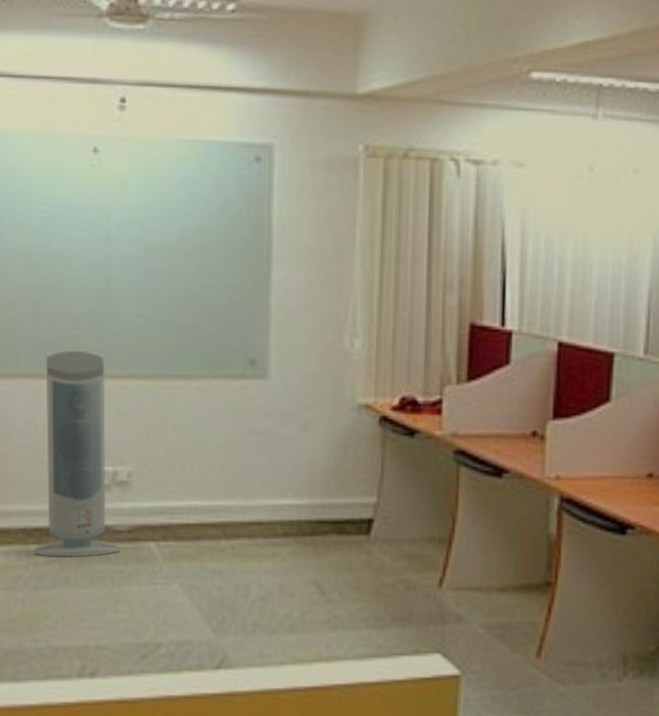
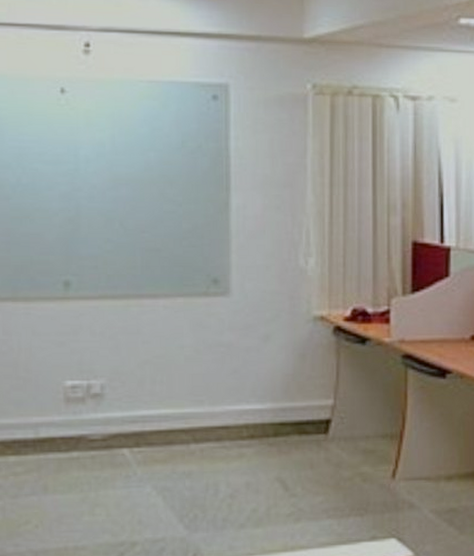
air purifier: present [34,350,119,558] -> none [13,274,95,467]

